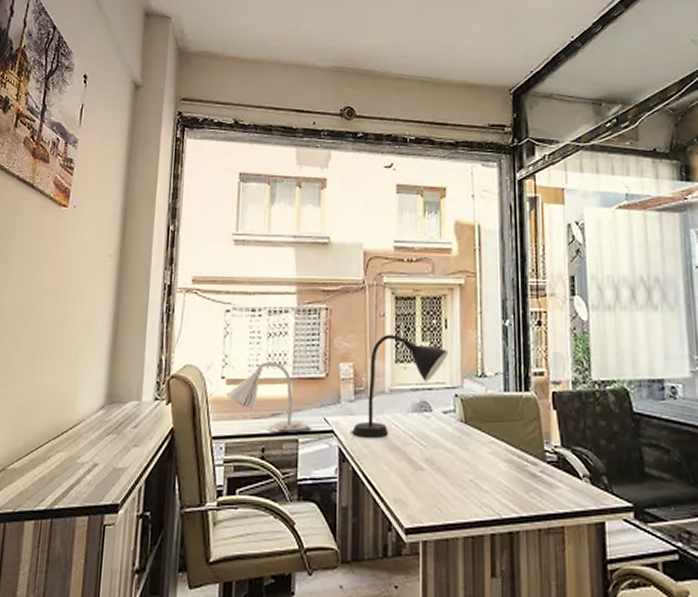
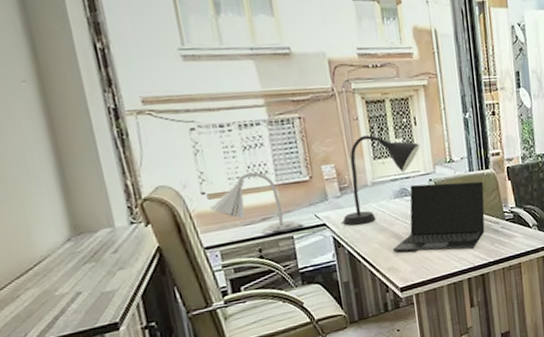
laptop: none [403,398,521,495] -> present [393,181,485,253]

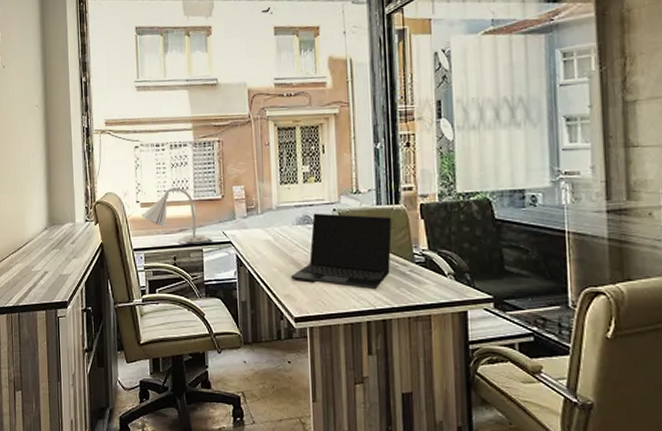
desk lamp: present [340,135,420,227] -> none [244,160,327,248]

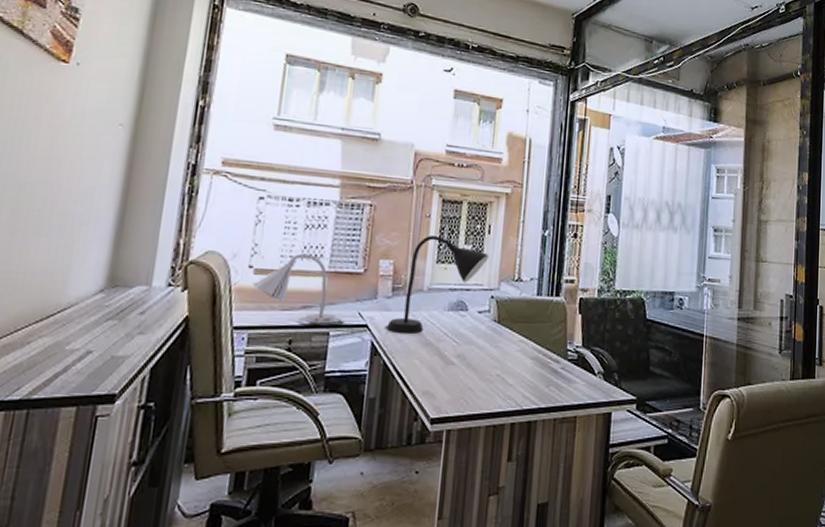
desk lamp: none [244,160,327,248] -> present [383,234,490,335]
laptop: present [291,213,392,290] -> none [434,299,551,388]

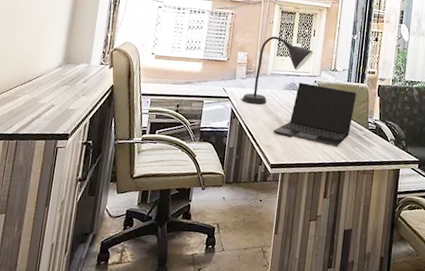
table lamp: present [253,253,344,326] -> none [154,46,214,97]
laptop: none [434,299,551,388] -> present [273,82,357,148]

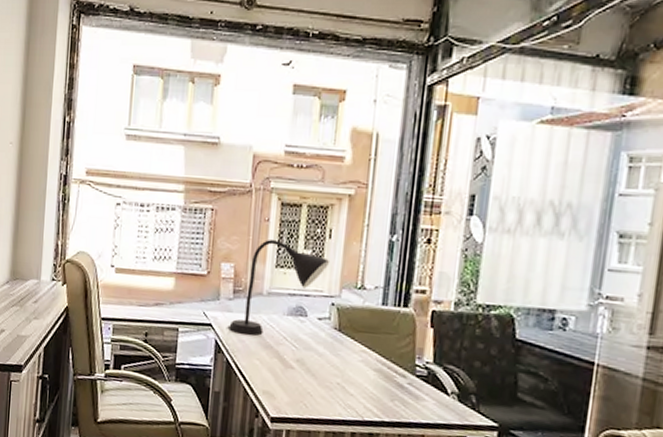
laptop: present [273,82,357,148] -> none [273,305,398,400]

